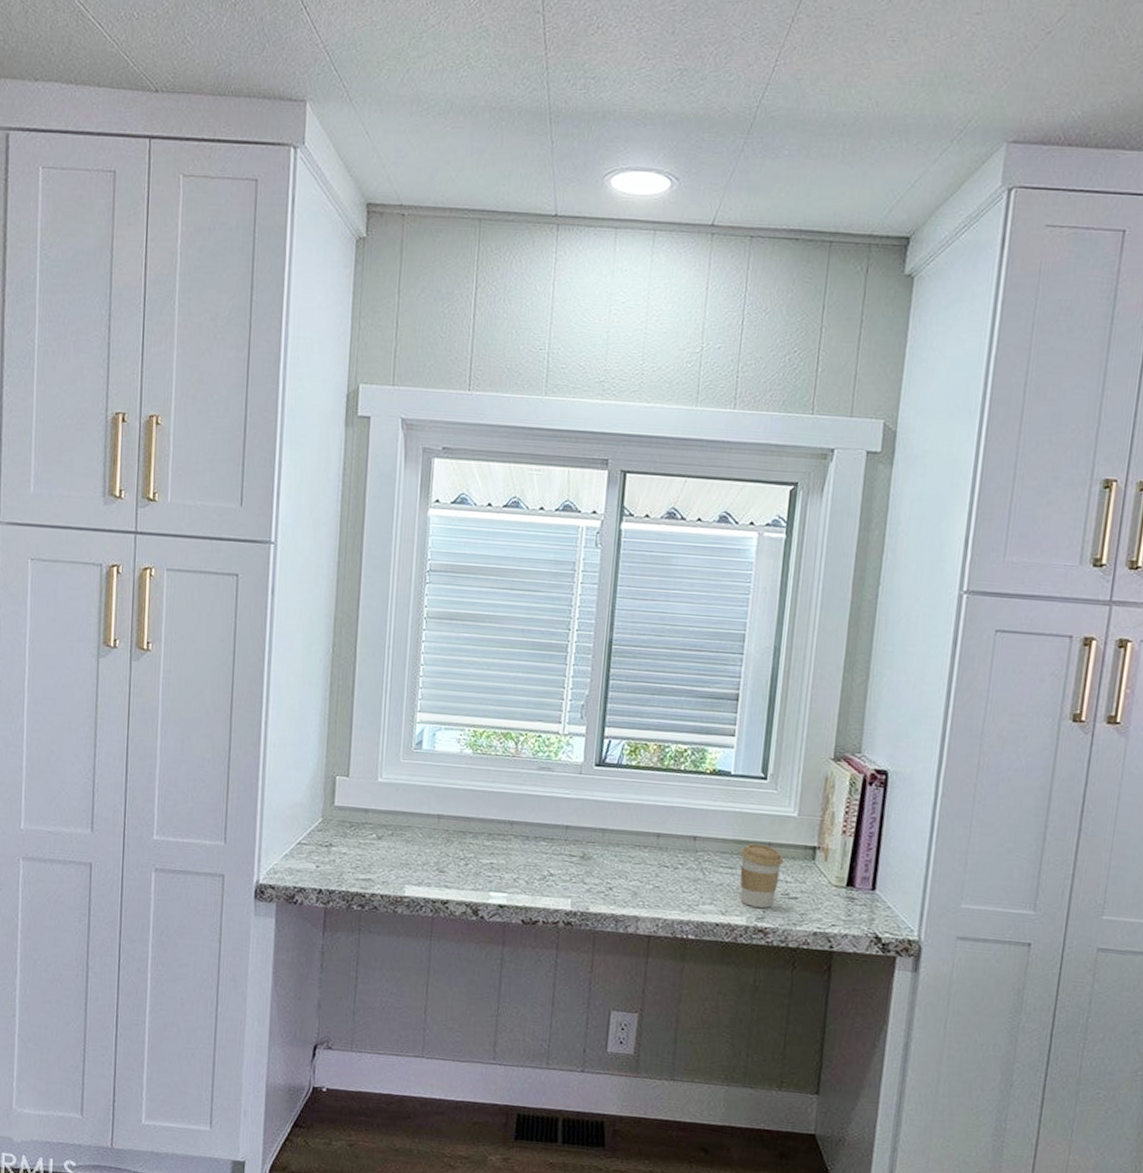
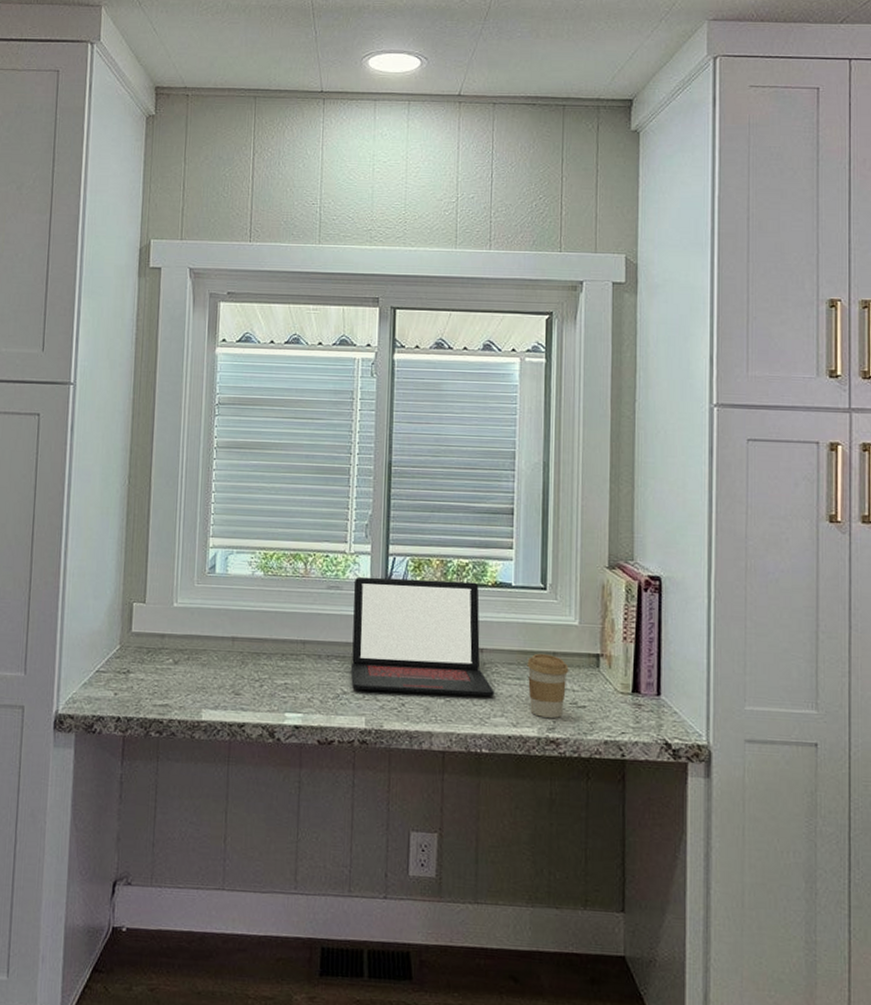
laptop: none [558,758,705,885] -> present [350,576,494,697]

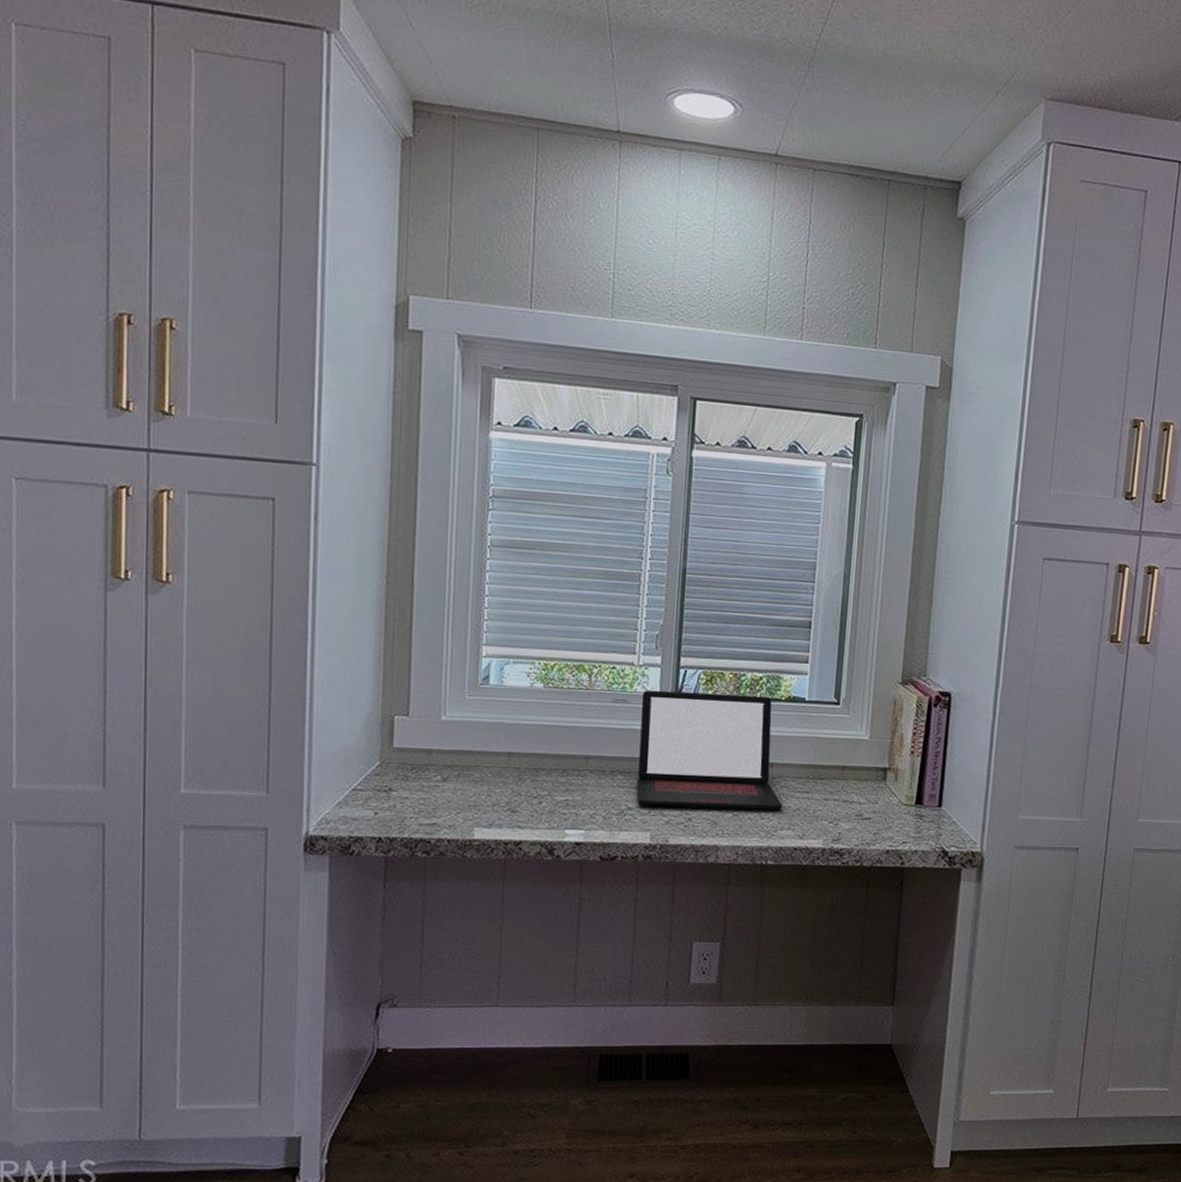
coffee cup: present [527,653,569,718] -> none [816,767,857,830]

